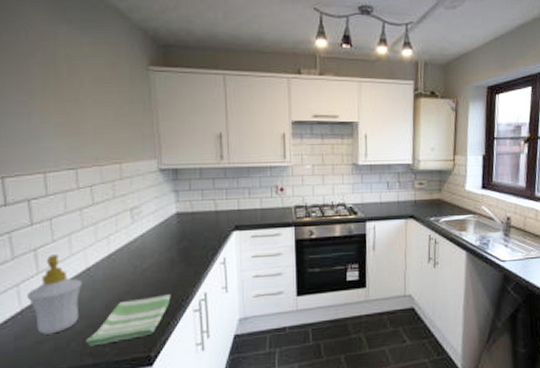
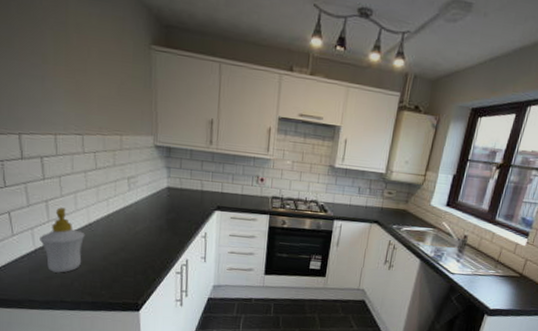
dish towel: present [86,294,171,347] -> none [87,255,158,288]

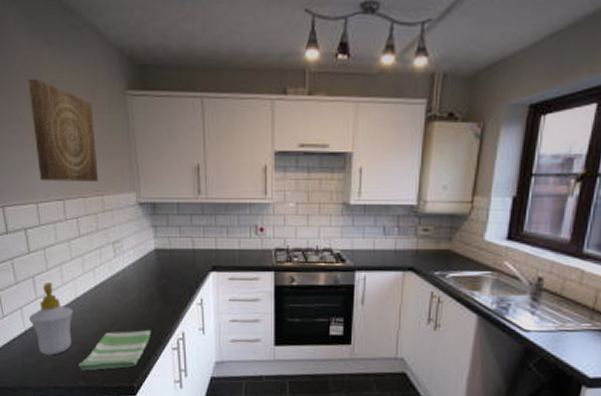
wall art: none [54,18,119,122] -> present [28,78,99,182]
dish towel: none [87,255,158,288] -> present [79,330,151,371]

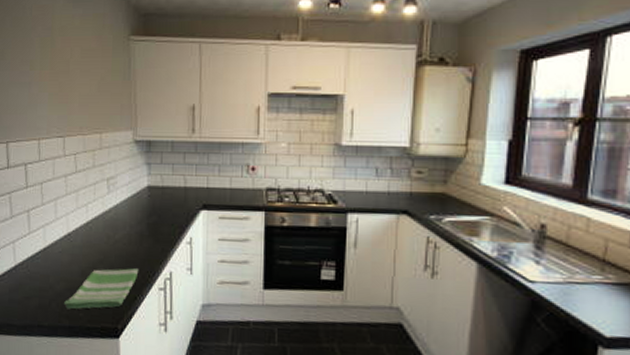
wall art: present [28,78,99,182] -> none [41,25,99,120]
soap bottle: present [29,282,74,355] -> none [20,217,64,292]

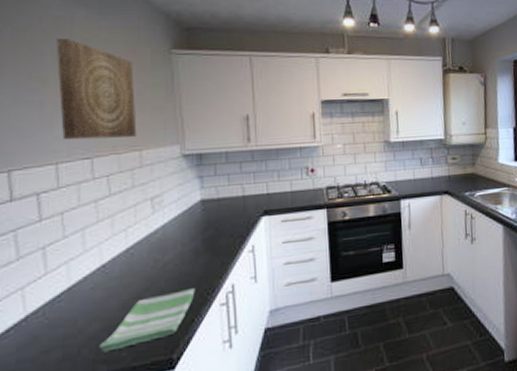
wall art: none [41,25,99,120] -> present [56,37,137,140]

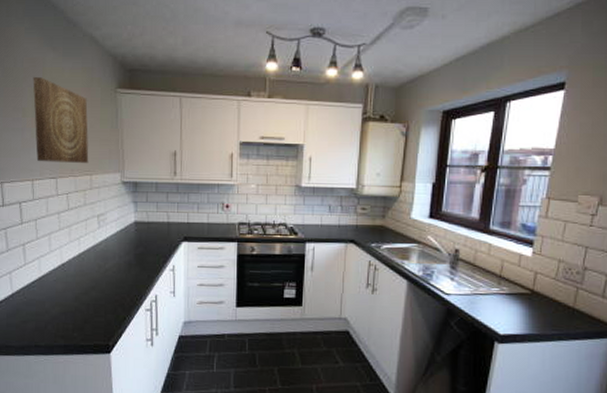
dish towel: present [100,288,195,353] -> none [59,293,128,331]

